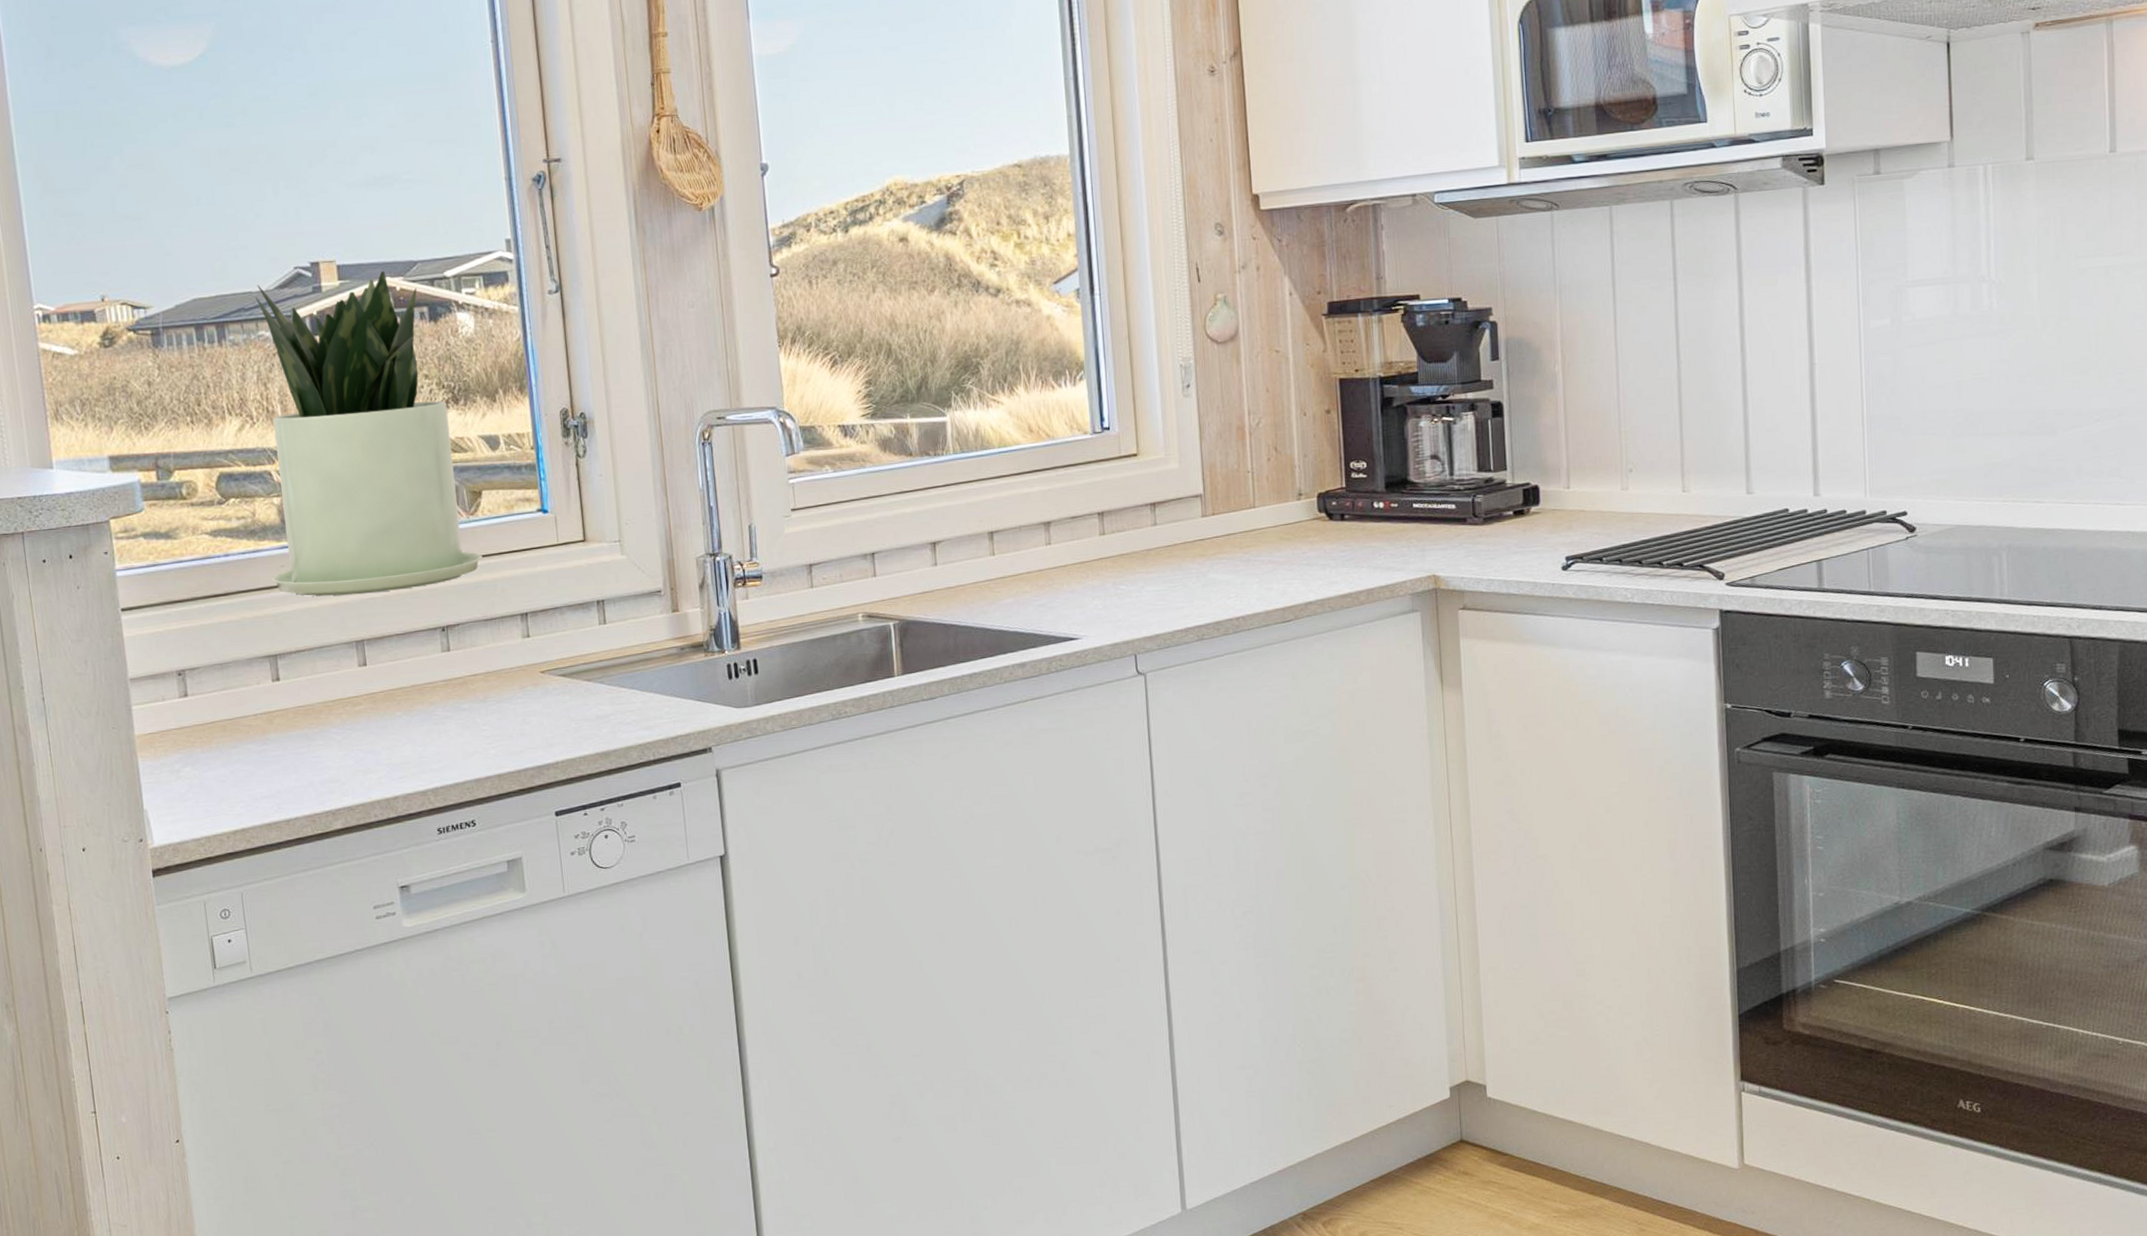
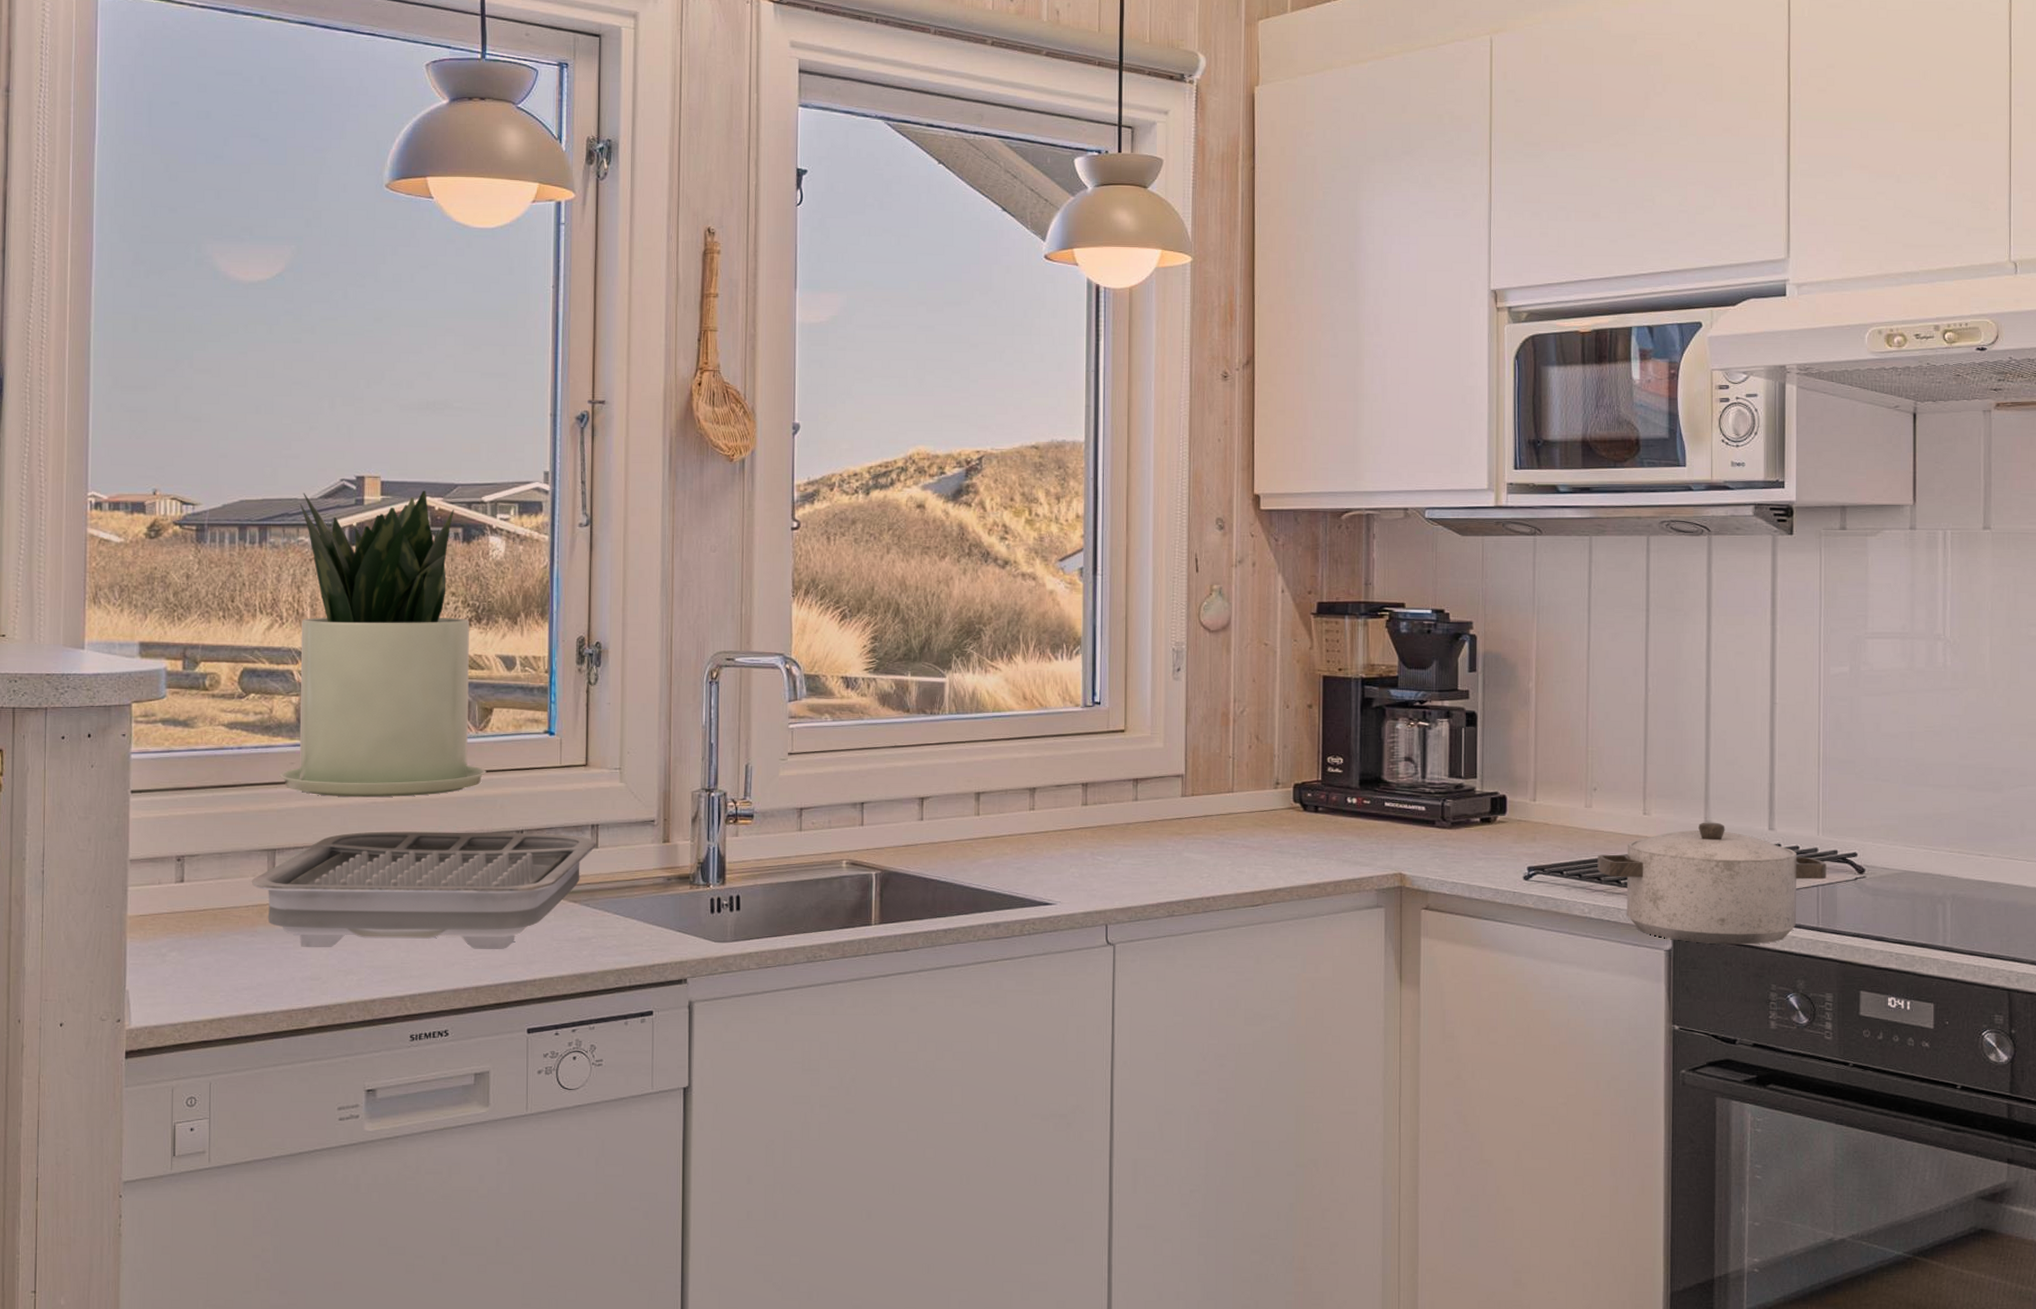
dish rack: none [256,613,605,751] -> present [251,831,597,949]
cooking pot: none [1637,493,1876,618] -> present [1597,822,1827,945]

